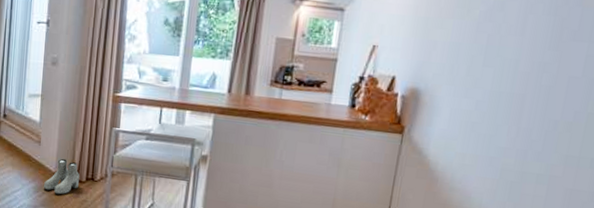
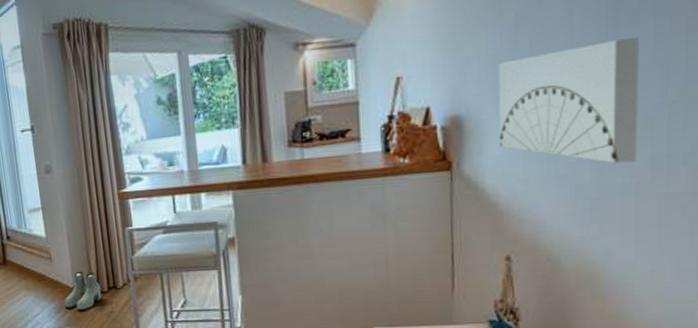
wall art: none [447,51,574,157] -> present [498,37,639,163]

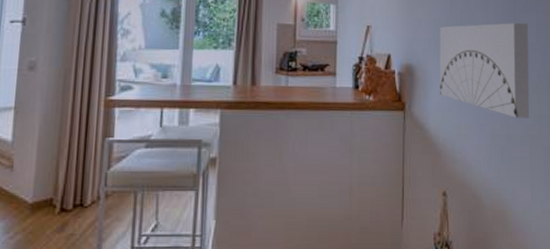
boots: present [64,271,102,311] -> none [16,184,66,232]

